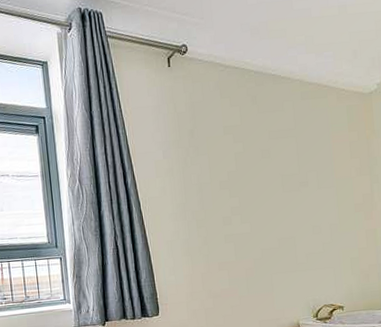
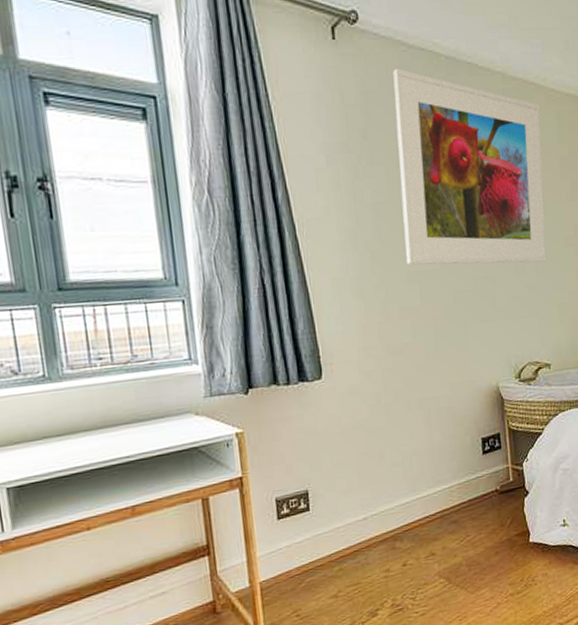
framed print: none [213,83,339,230] -> present [393,68,547,265]

